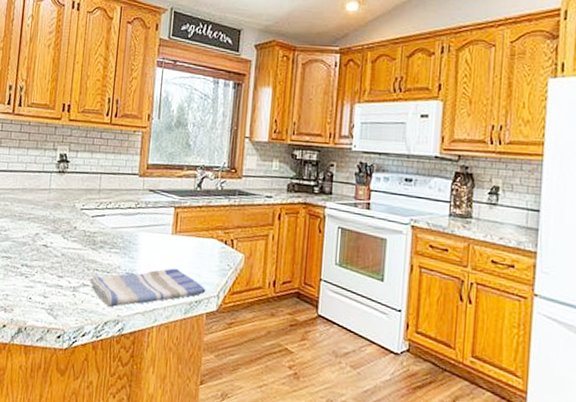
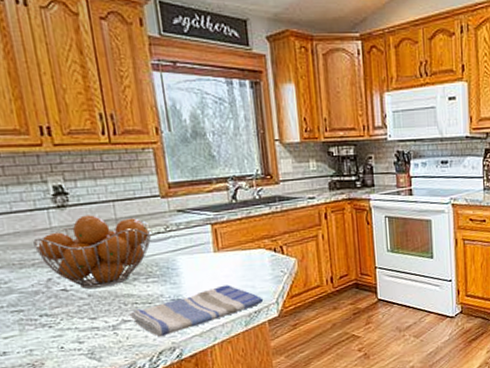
fruit basket: none [33,182,125,250] -> present [33,215,153,289]

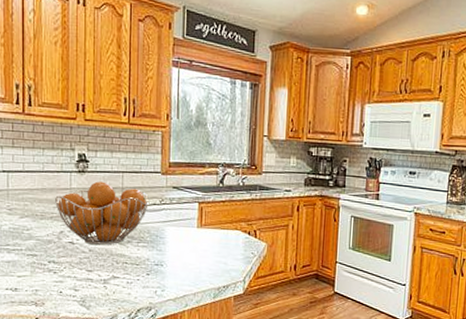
dish towel: present [129,285,264,338] -> none [119,258,233,297]

